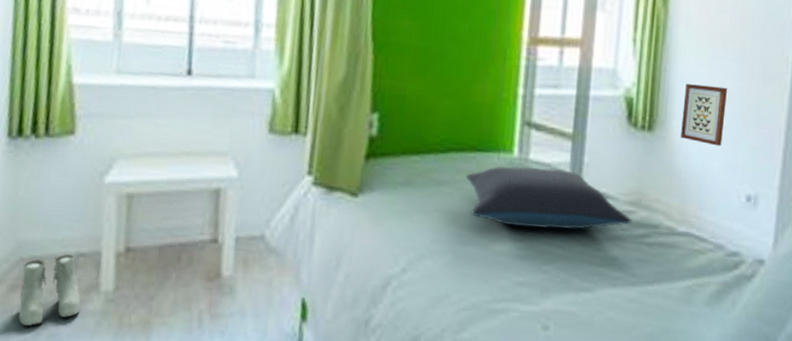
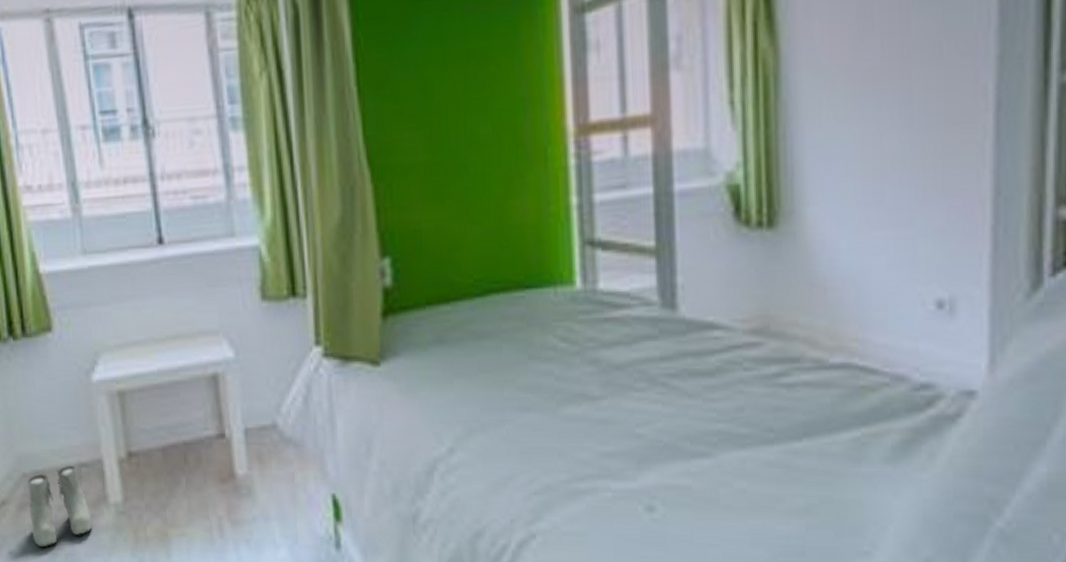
pillow: present [465,165,633,230] -> none [514,297,761,381]
wall art: present [681,84,727,146] -> none [818,147,889,235]

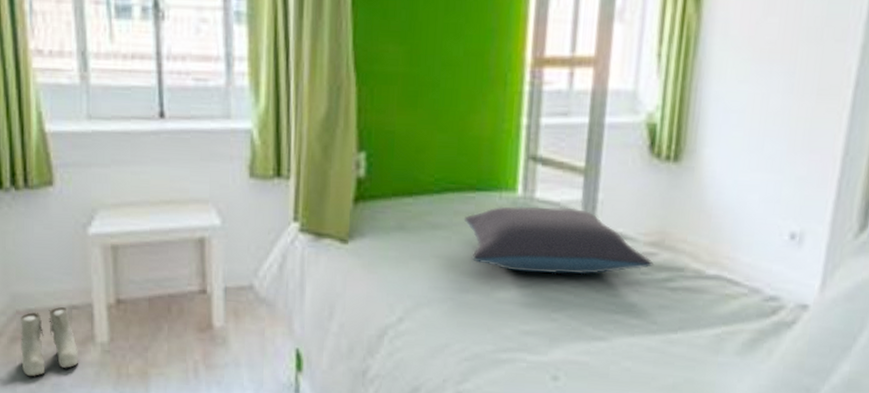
pillow: none [514,297,761,381] -> present [463,206,655,275]

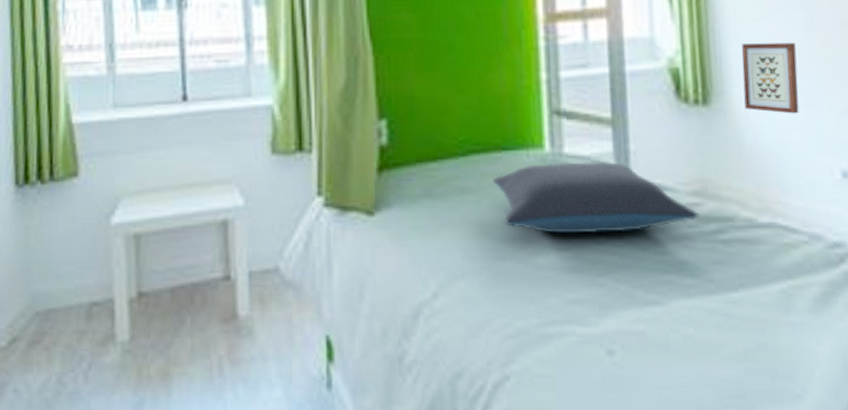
boots: present [20,307,79,377] -> none [38,305,99,386]
wall art: none [713,105,772,177] -> present [741,42,799,114]

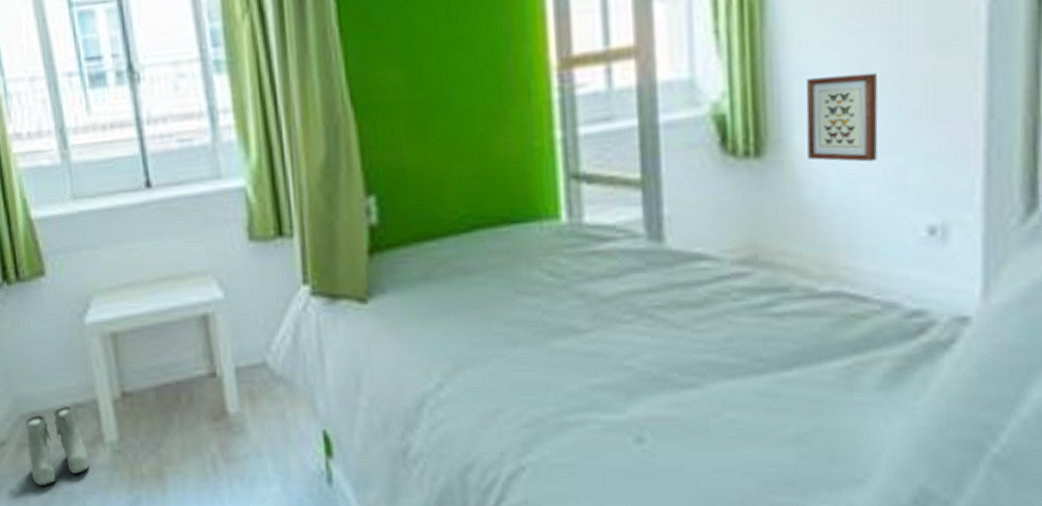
boots: none [38,305,99,386] -> present [25,407,90,486]
pillow: present [492,161,701,234] -> none [500,229,749,314]

